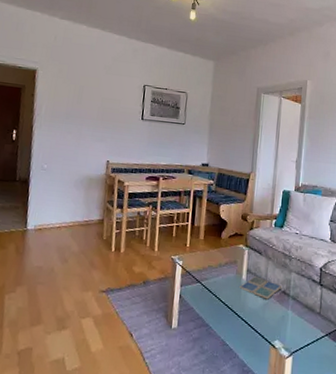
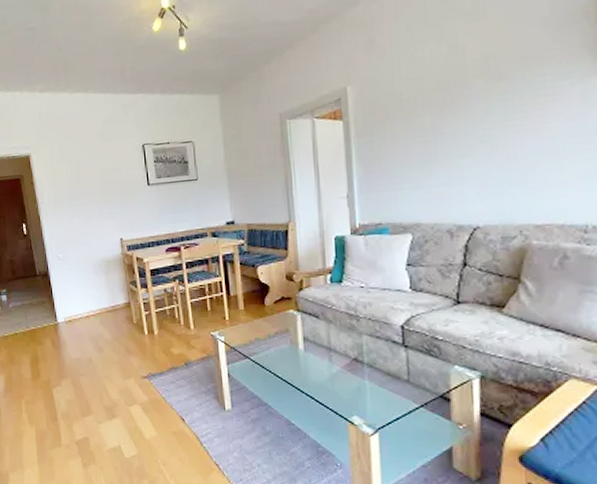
drink coaster: present [239,276,282,300] -> none [297,345,353,370]

